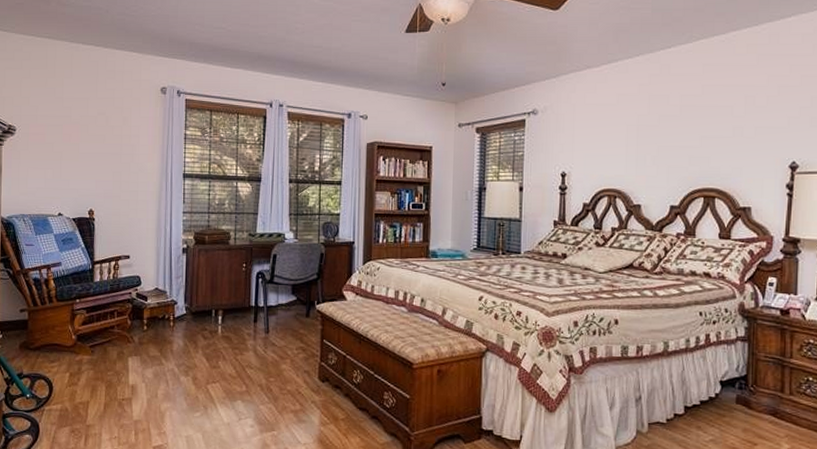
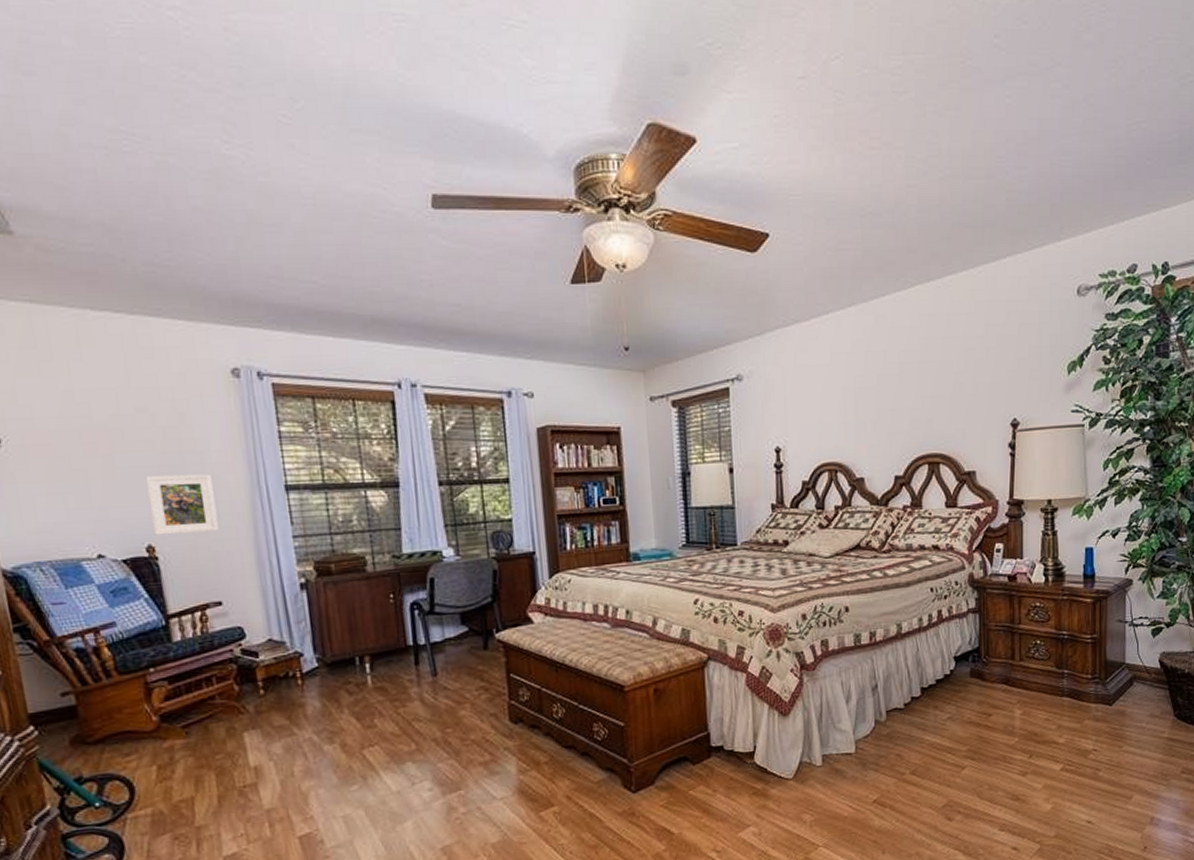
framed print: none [95,159,137,204] -> present [145,474,219,536]

